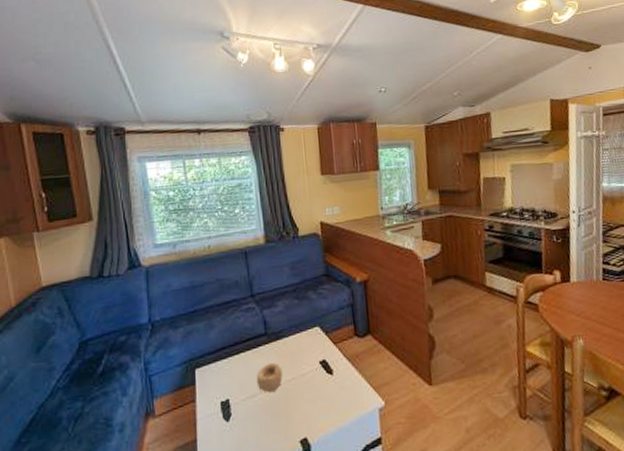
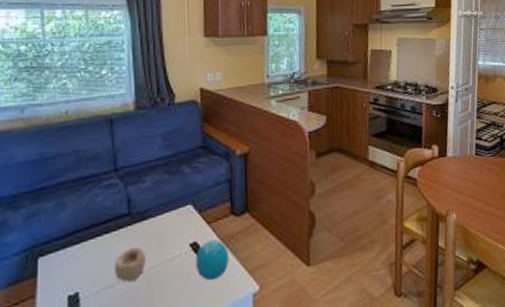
decorative orb: none [325,358,356,395] -> present [195,239,229,281]

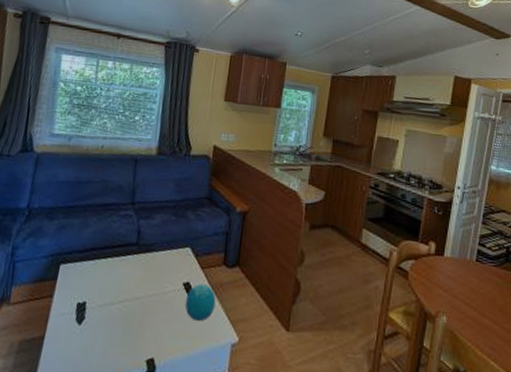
bowl: present [114,246,146,283] -> none [117,273,145,305]

